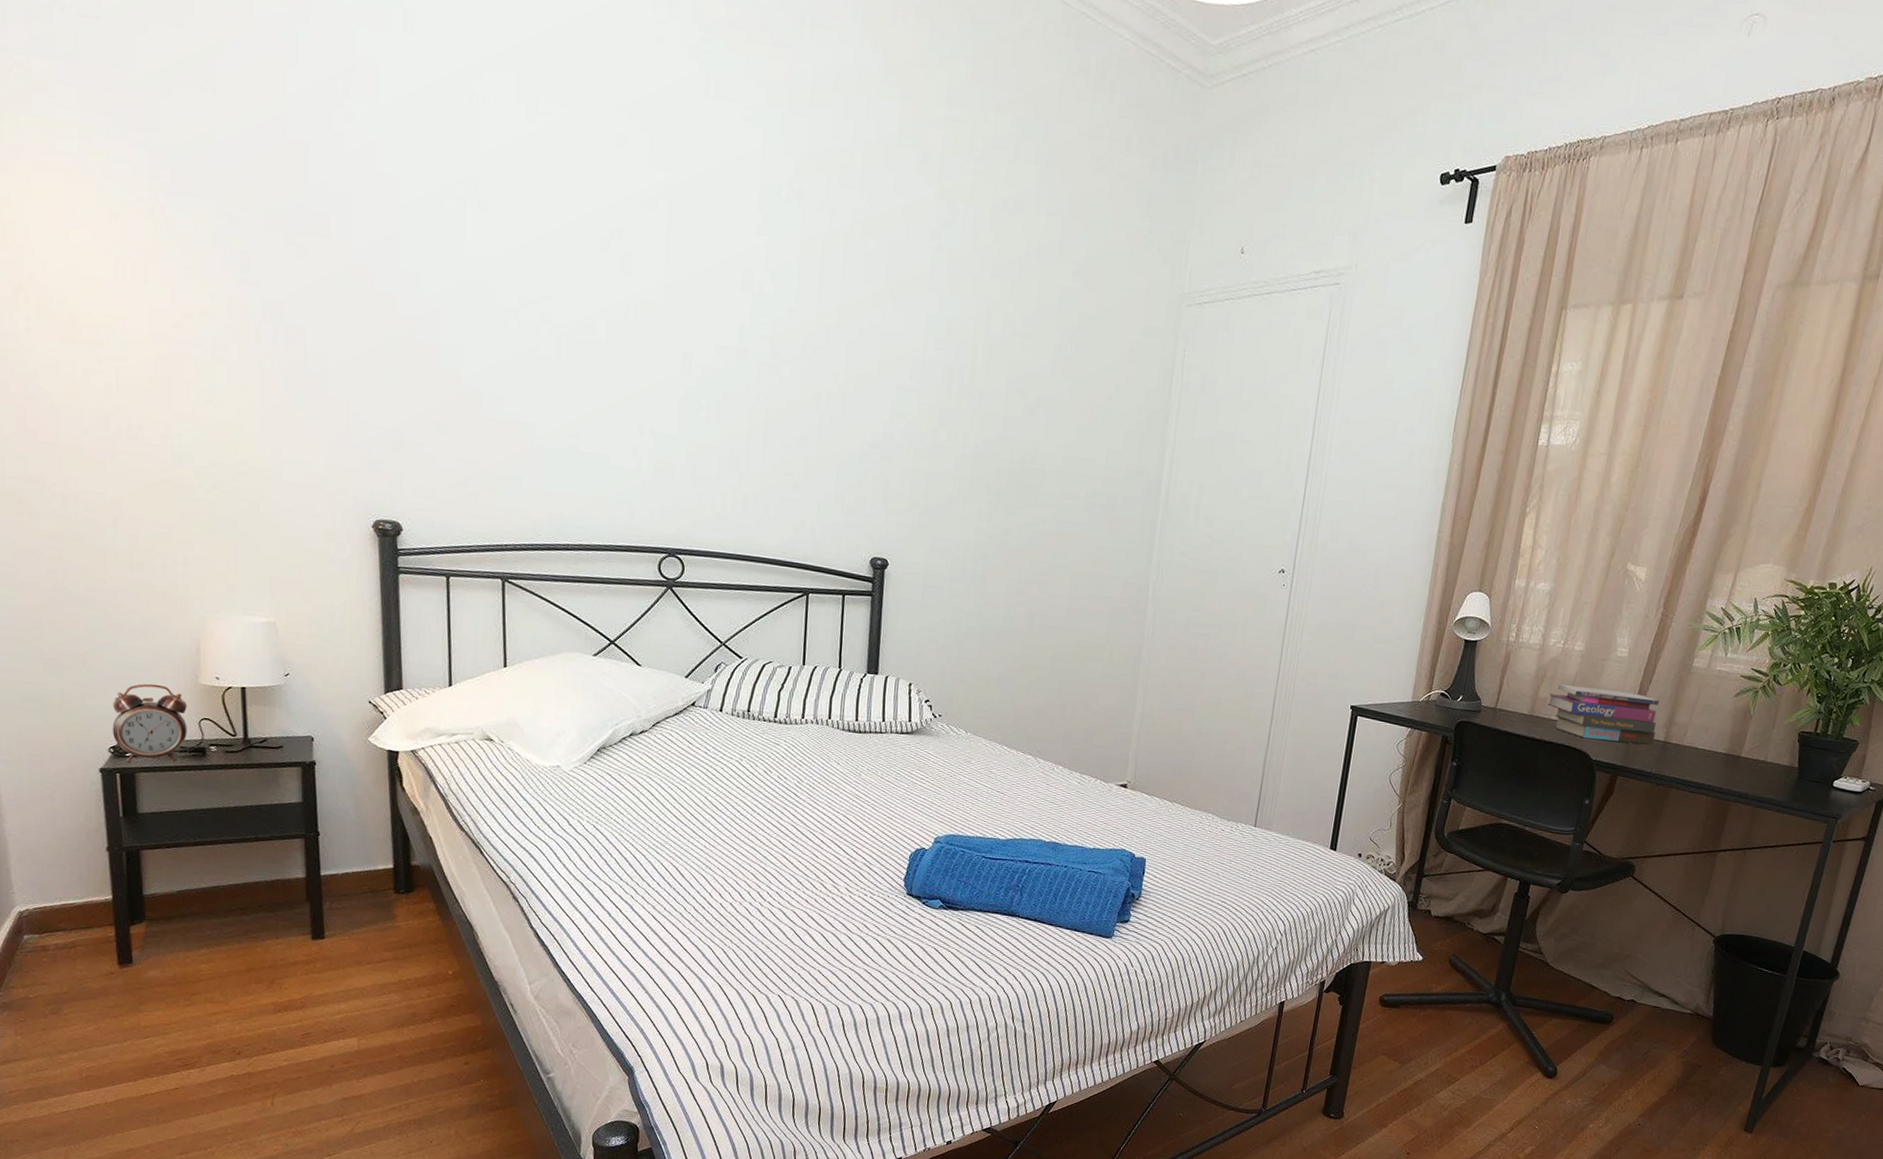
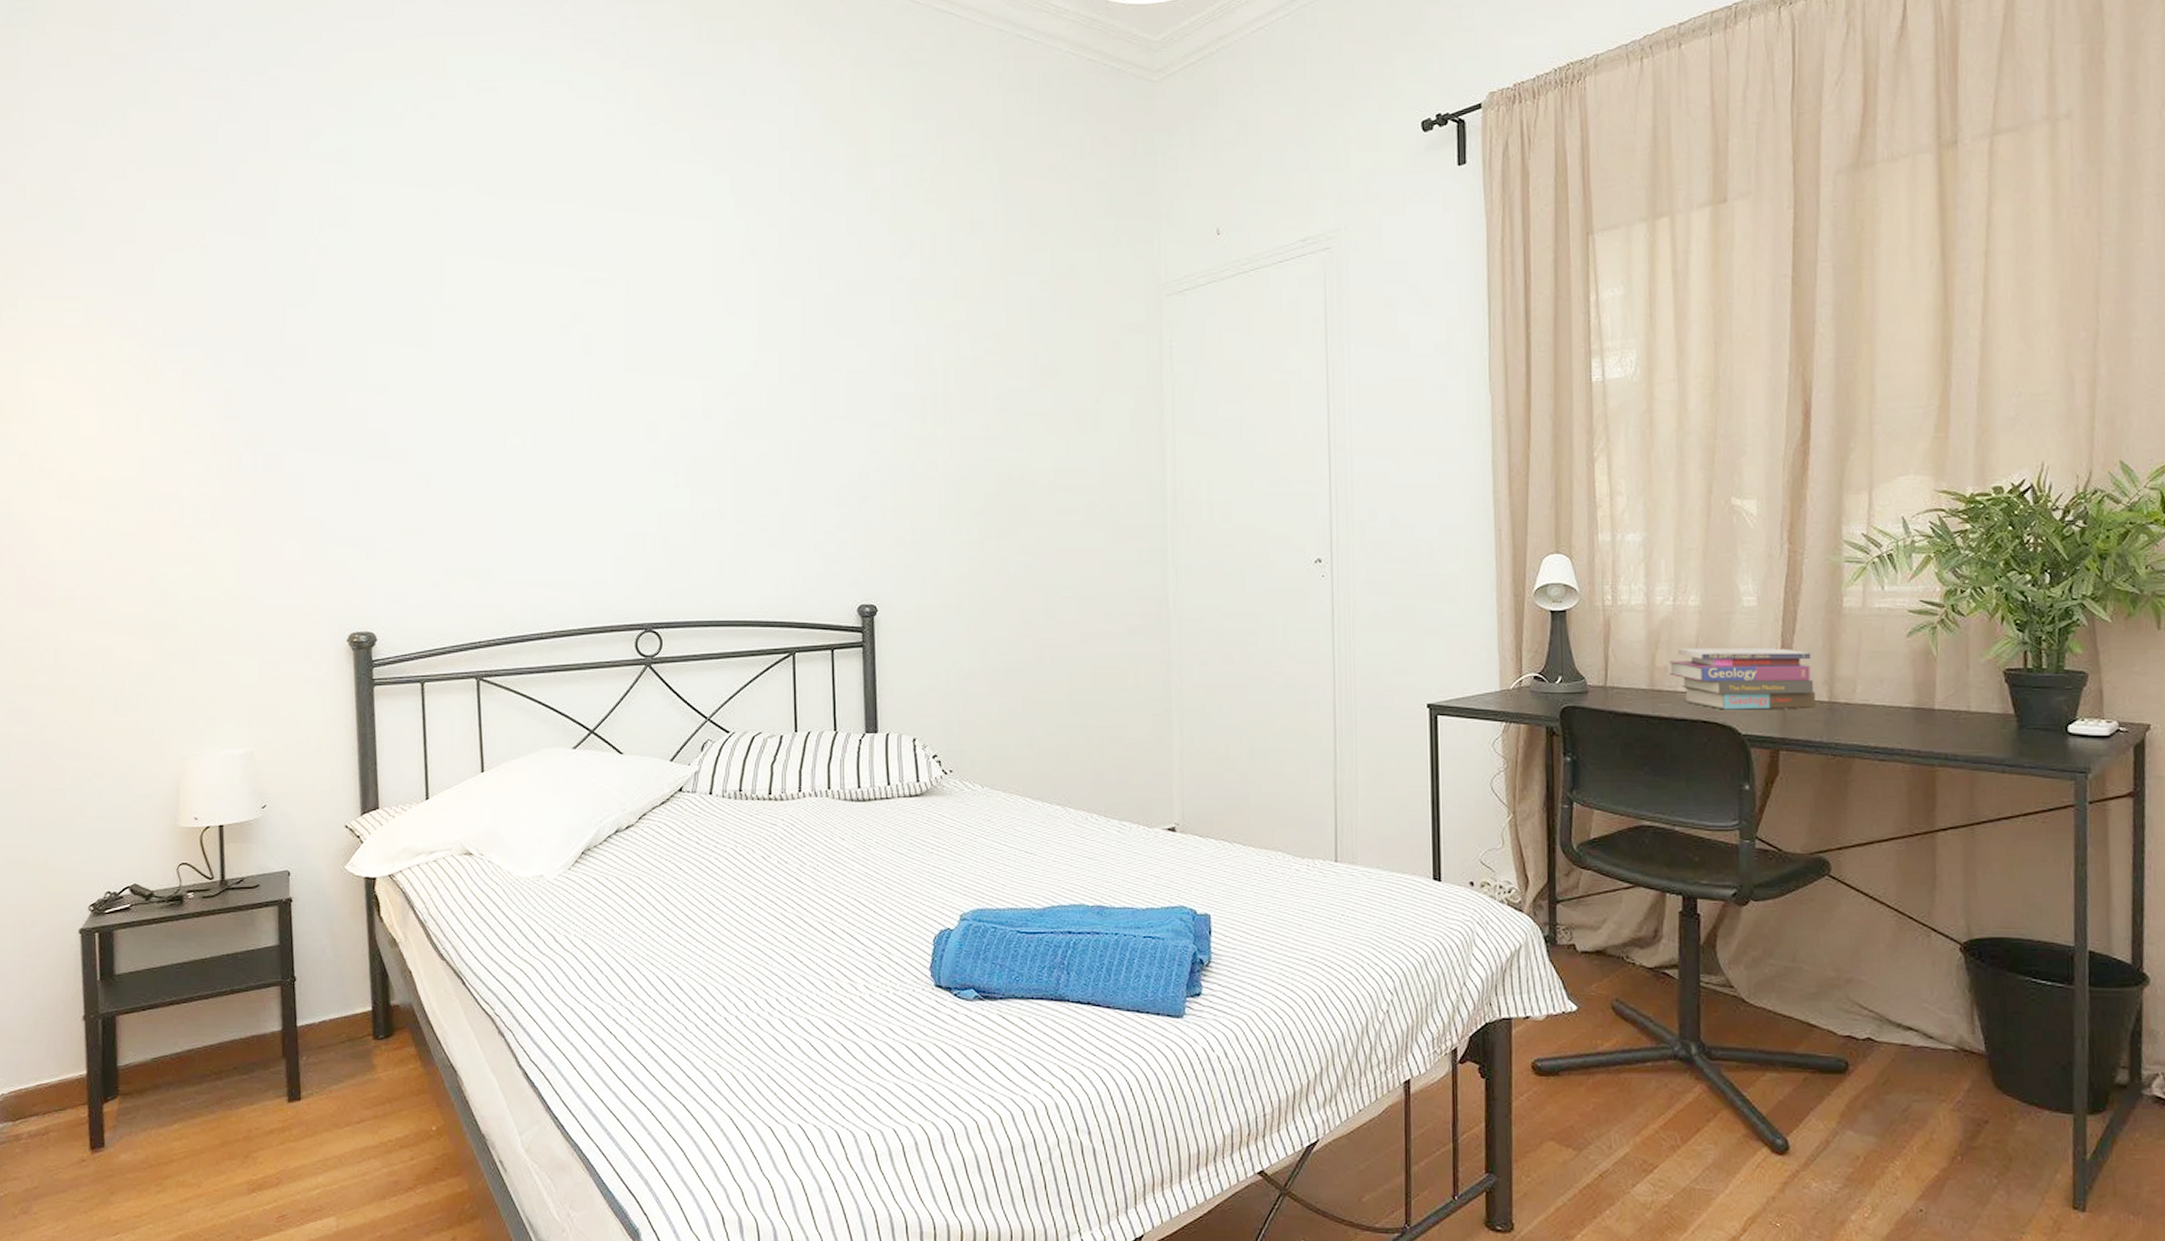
alarm clock: present [112,683,187,762] -> none [93,832,166,919]

